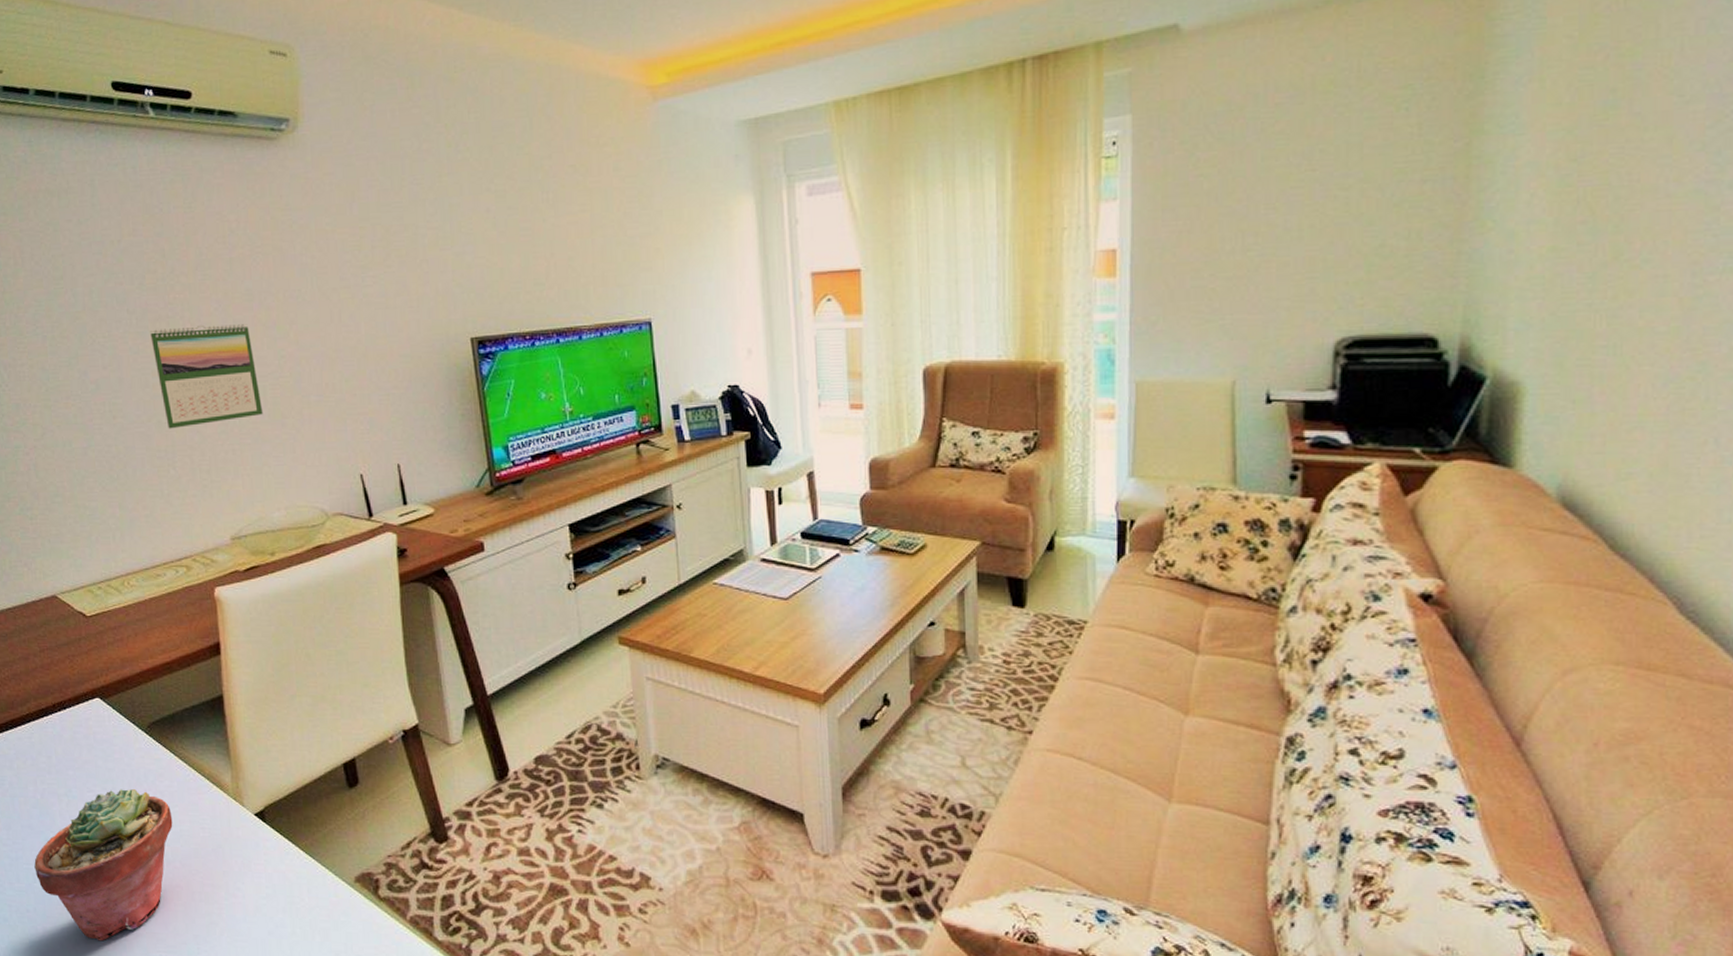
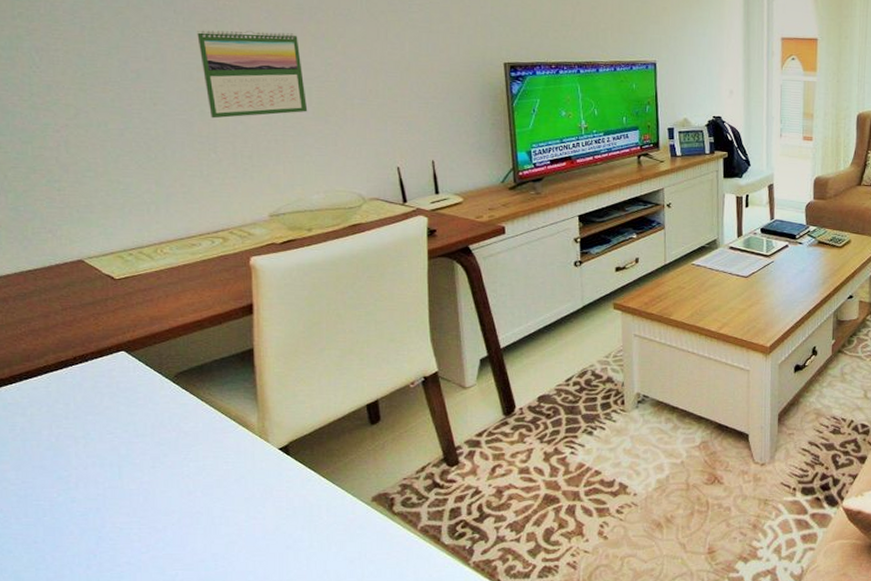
potted succulent: present [34,789,173,941] -> none [45,431,196,565]

